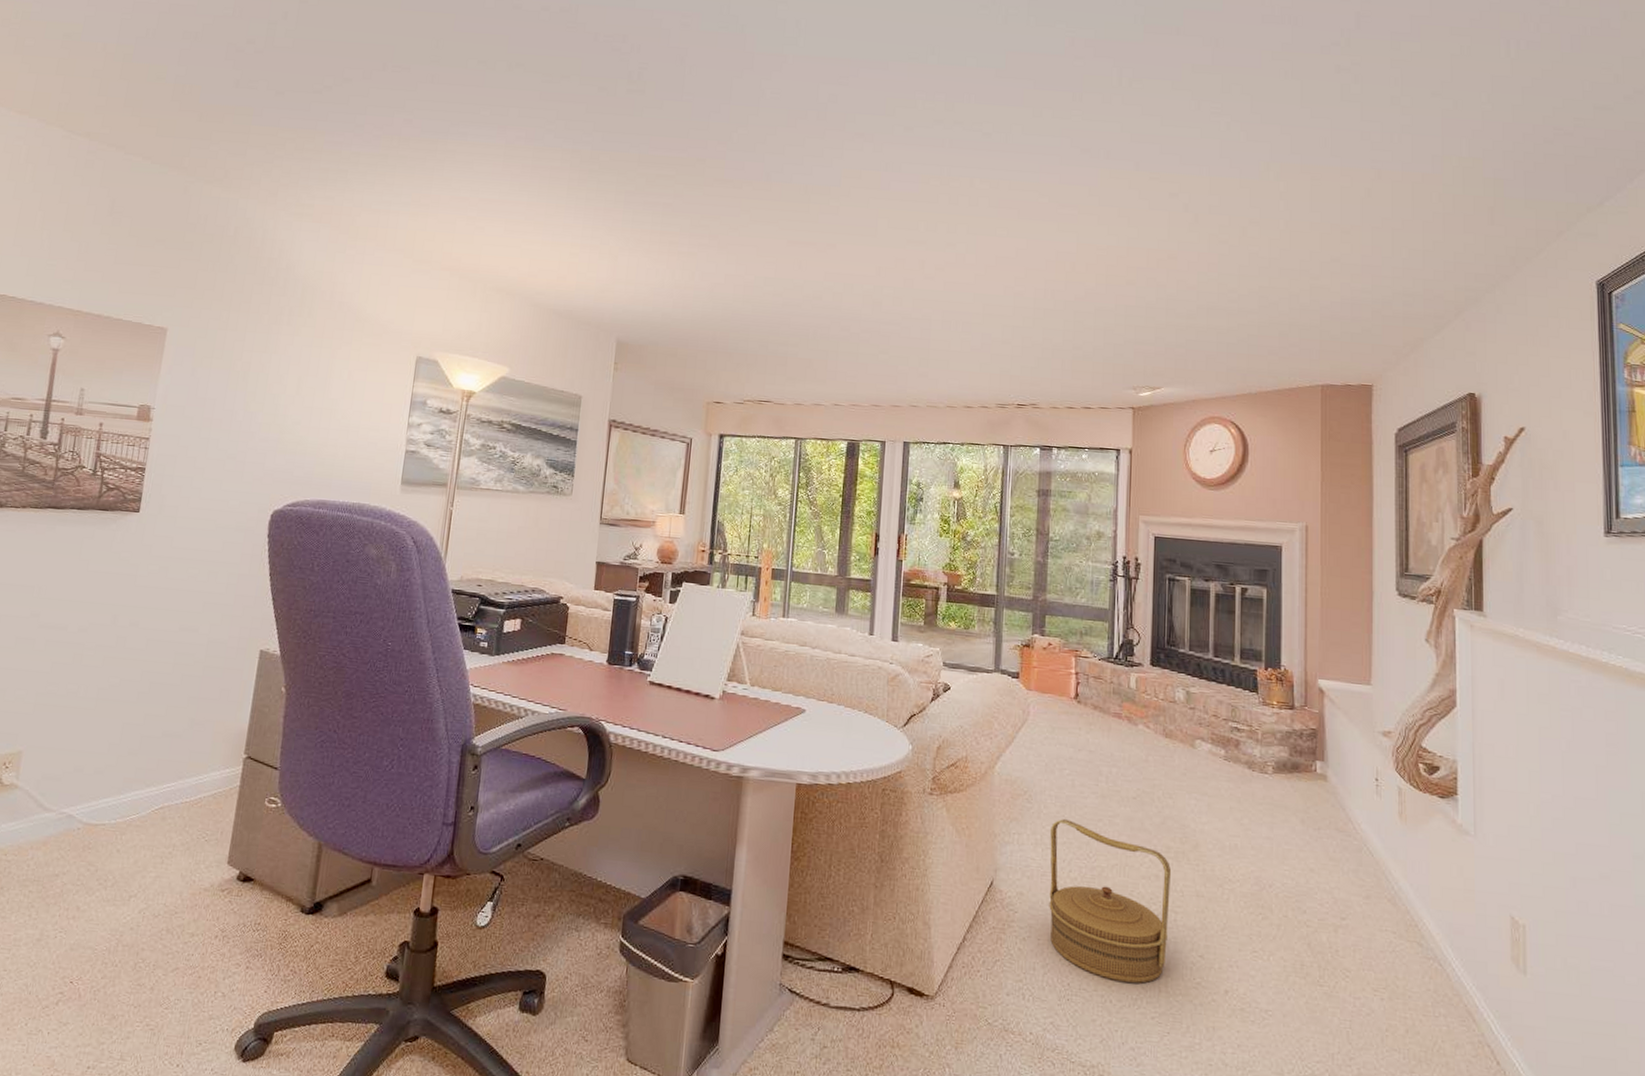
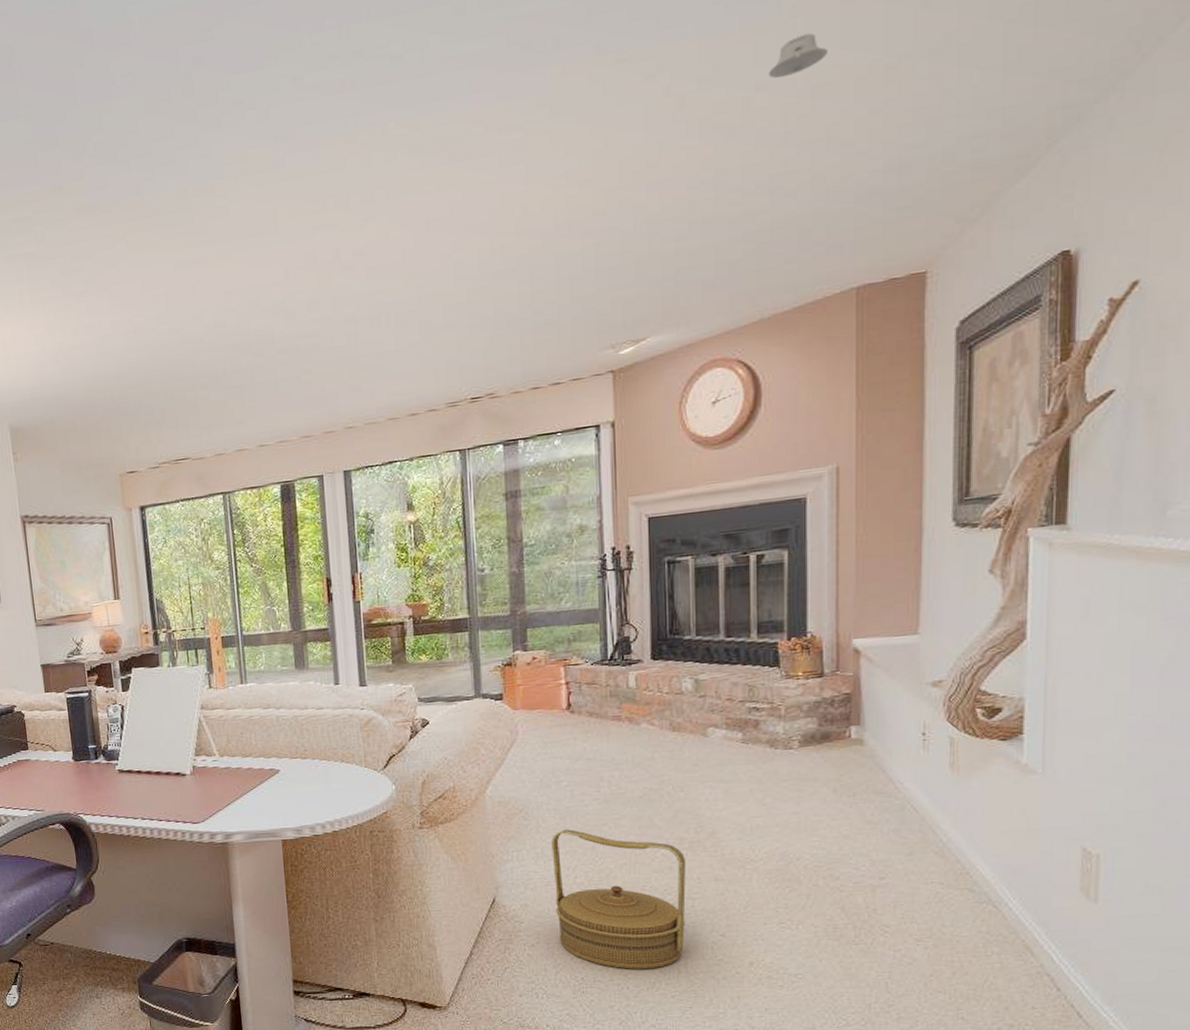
recessed light: none [1259,194,1301,220] -> present [768,33,827,78]

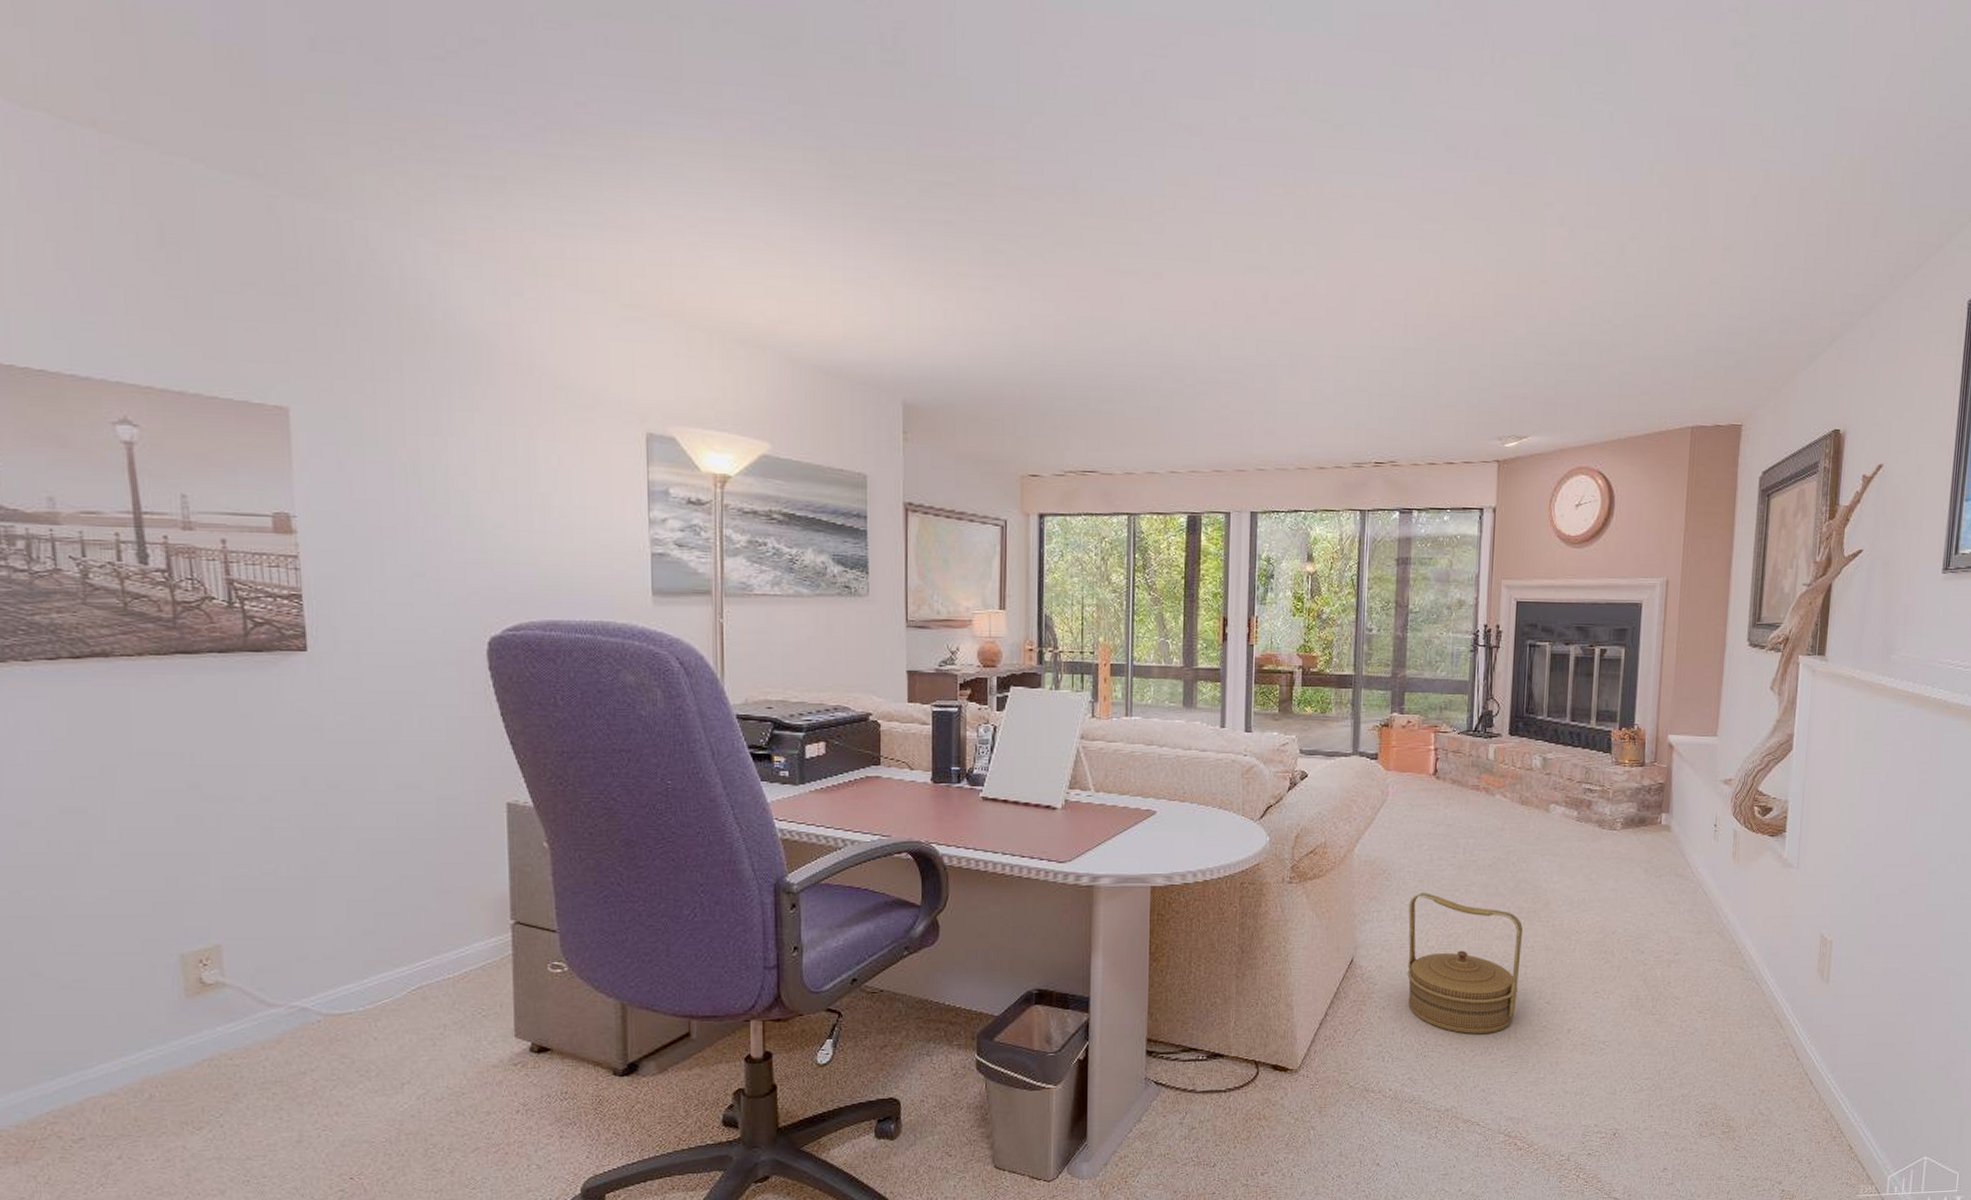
recessed light: present [768,33,827,78] -> none [1639,202,1684,235]

